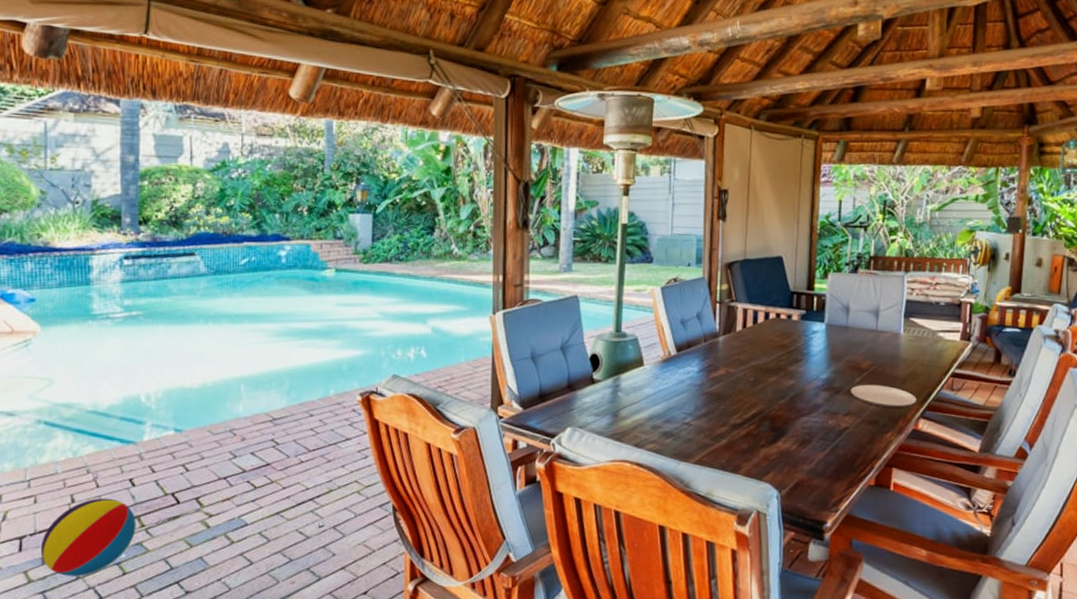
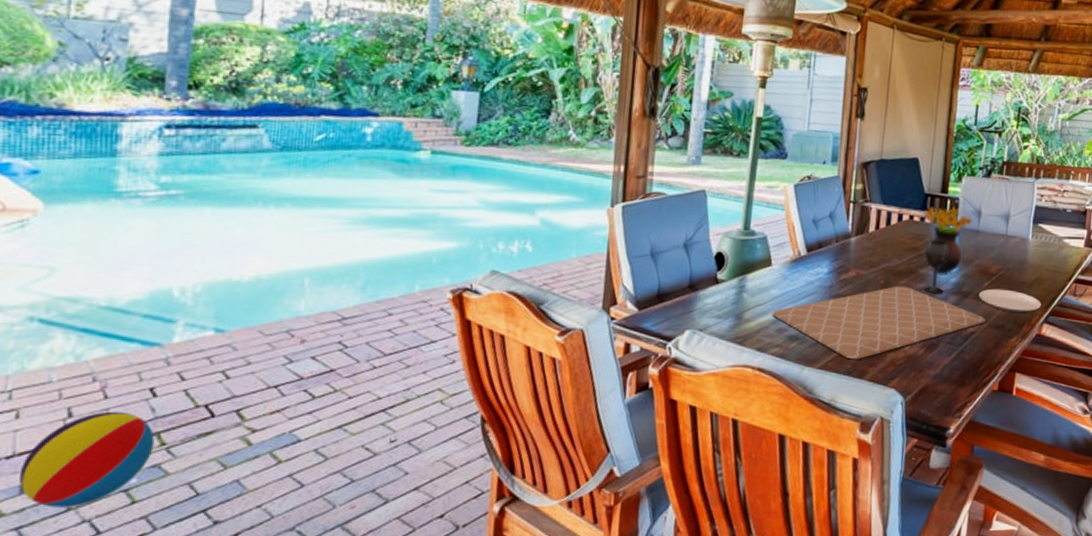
placemat: none [646,383,859,456] -> present [771,286,986,360]
flower arrangement: none [790,303,842,371] -> present [923,206,973,274]
wine glass: none [795,337,817,391] -> present [924,240,948,294]

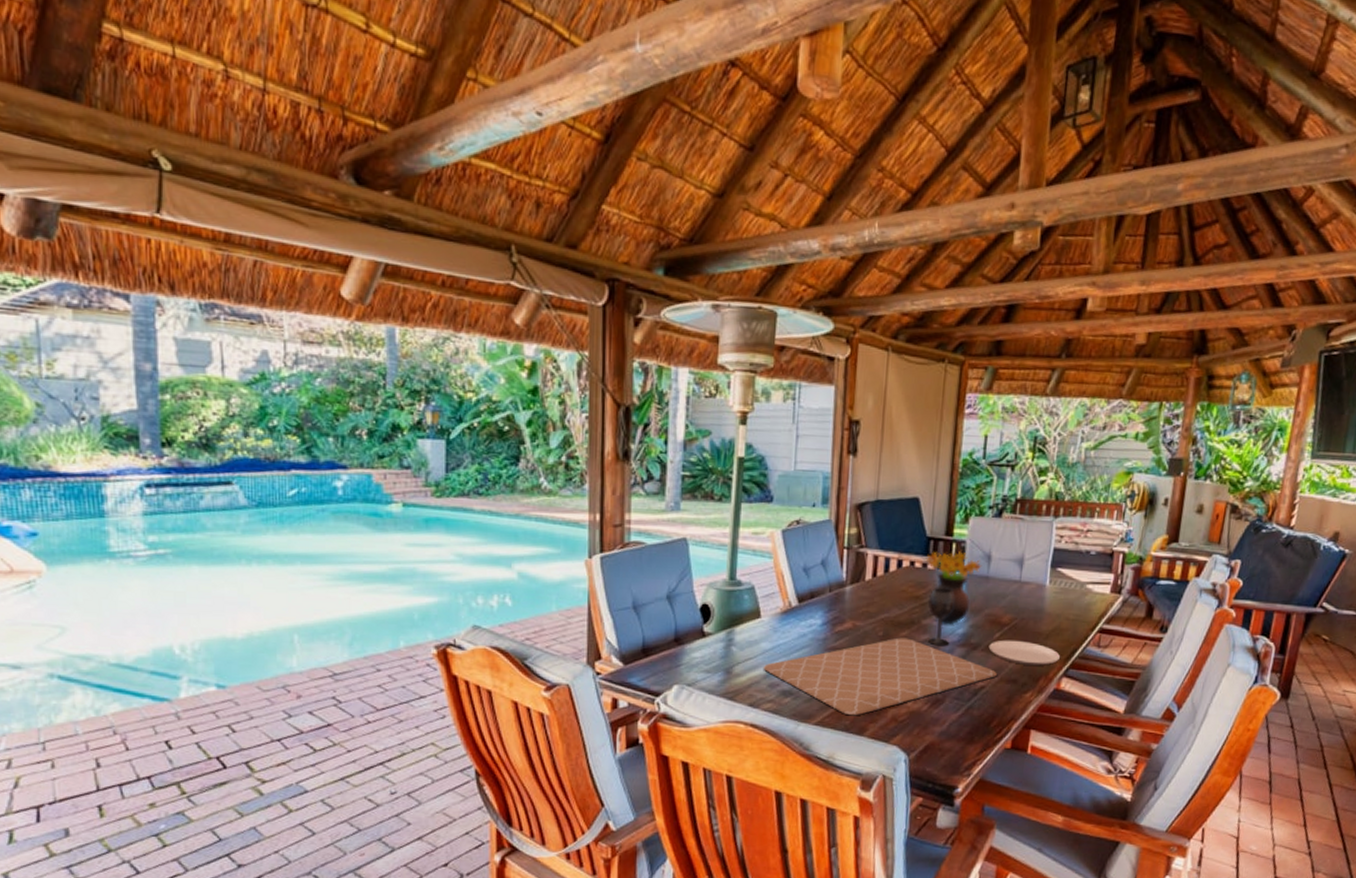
beach ball: present [18,411,155,508] -> none [62,762,176,849]

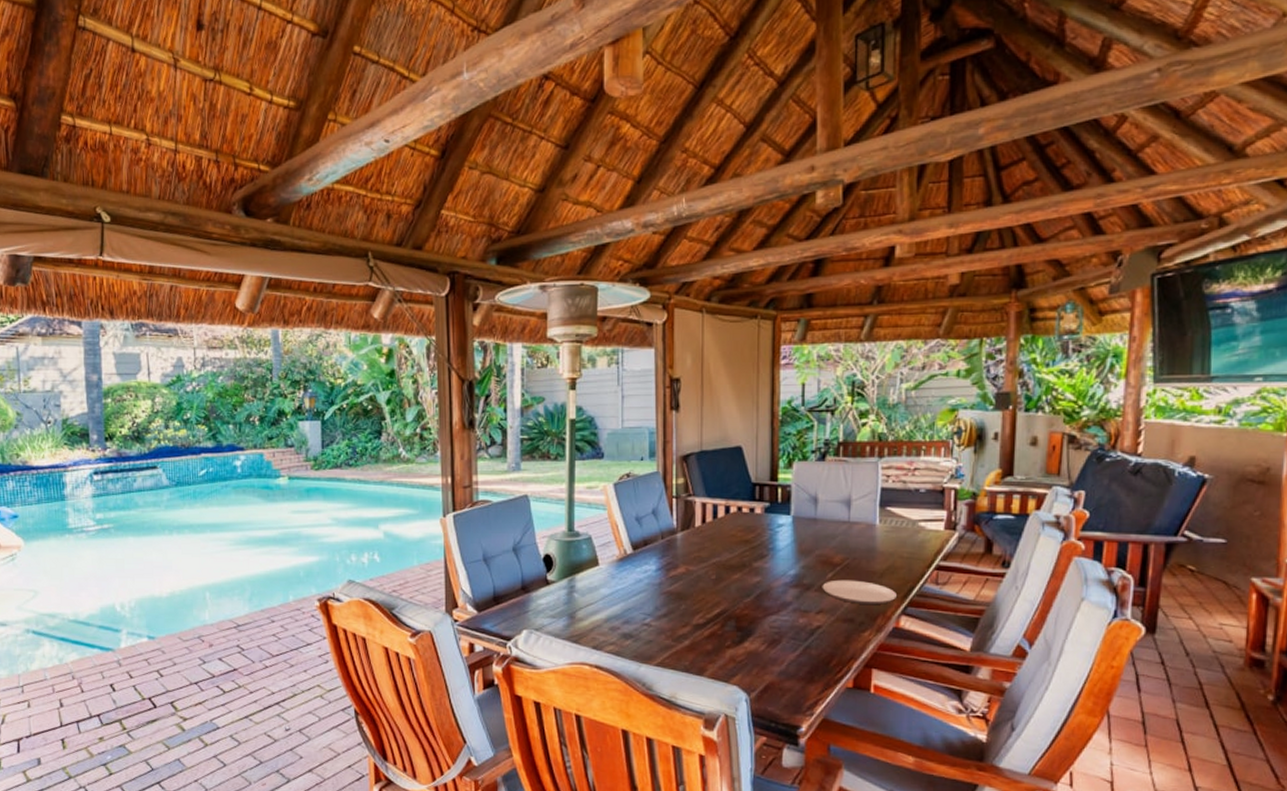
placemat: present [763,637,997,716] -> none [603,580,832,657]
flower arrangement: present [925,550,982,625] -> none [752,494,809,566]
wine glass: present [928,588,954,646] -> none [760,531,784,588]

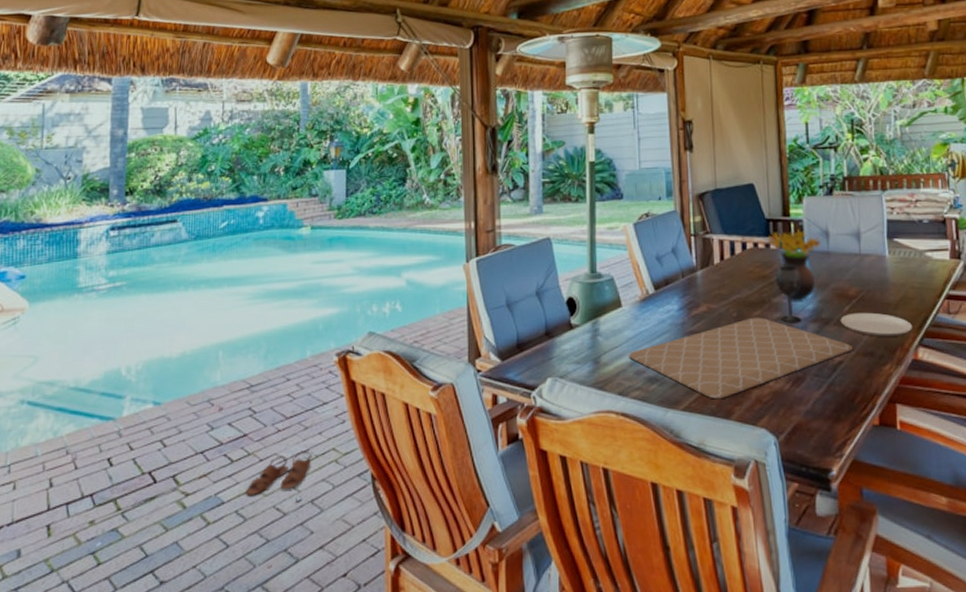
sandal: none [239,686,299,724] -> present [246,451,312,496]
placemat: none [603,580,832,657] -> present [628,317,853,400]
flower arrangement: none [752,494,809,566] -> present [767,228,822,301]
wine glass: none [760,531,784,588] -> present [777,266,801,323]

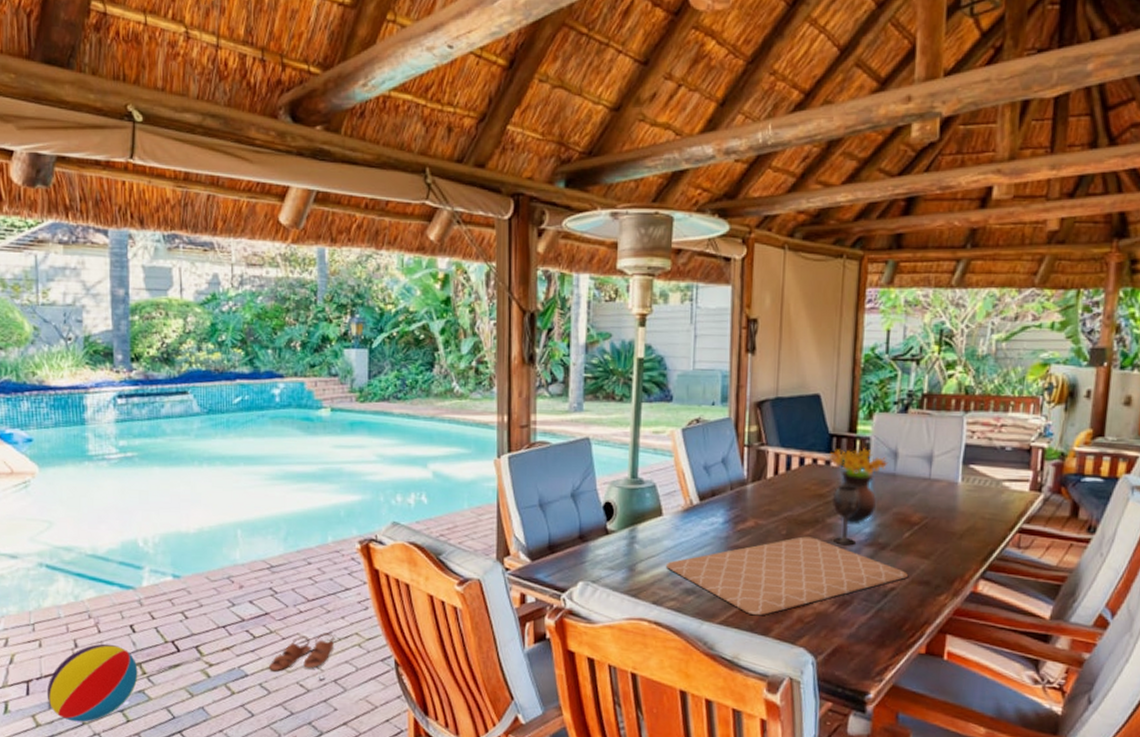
beach ball: none [16,480,113,570] -> present [46,643,138,722]
plate: present [840,312,912,337] -> none [898,539,976,567]

